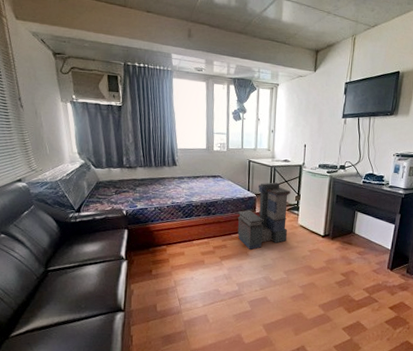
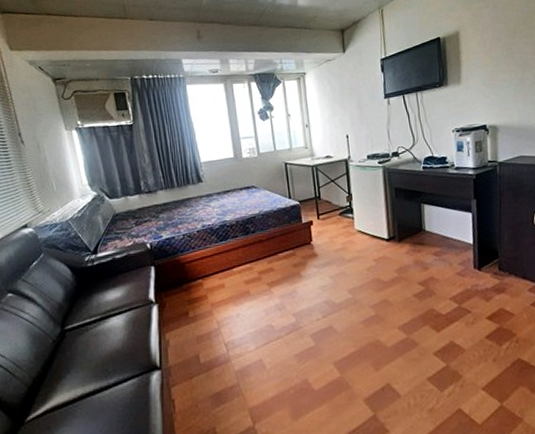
storage bin: present [237,182,290,250] -> none [281,183,346,269]

